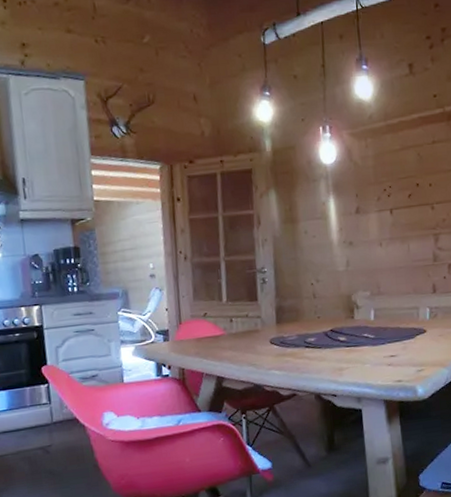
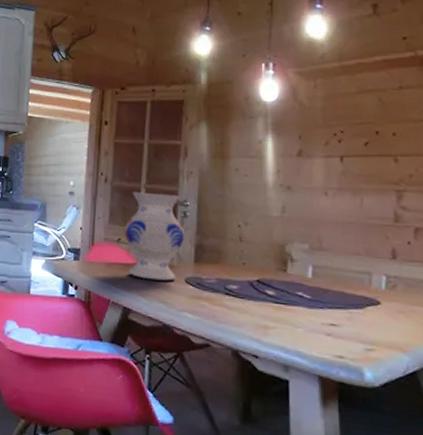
vase: none [209,263,266,348] -> present [124,192,185,281]

